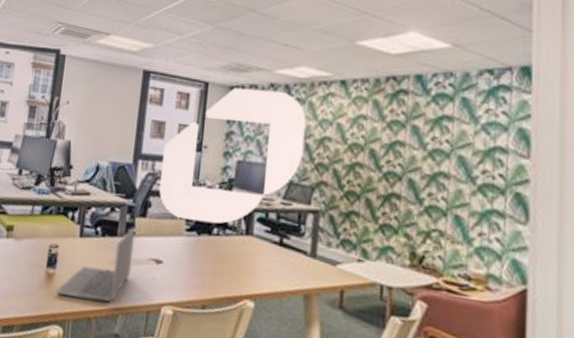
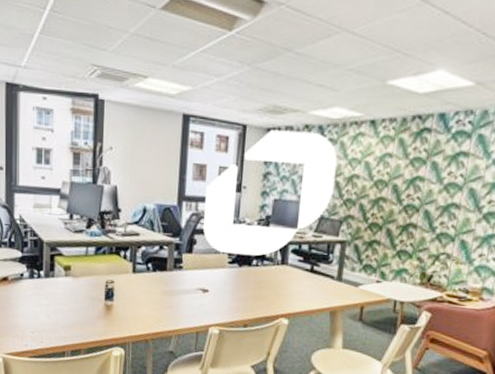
laptop: present [57,227,136,302] -> none [116,262,184,327]

